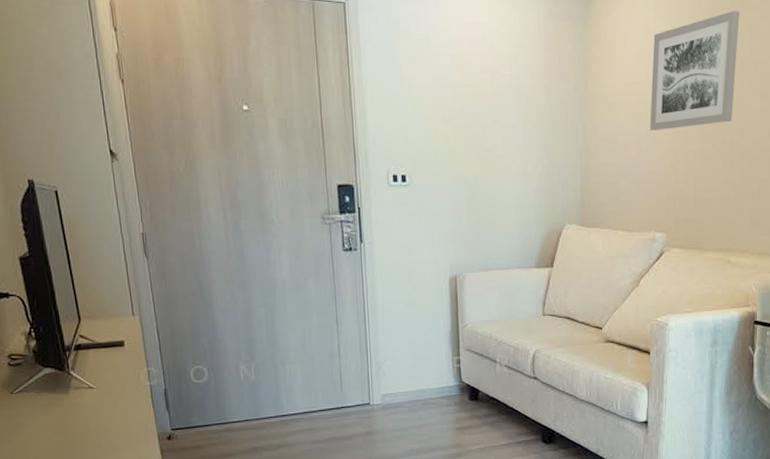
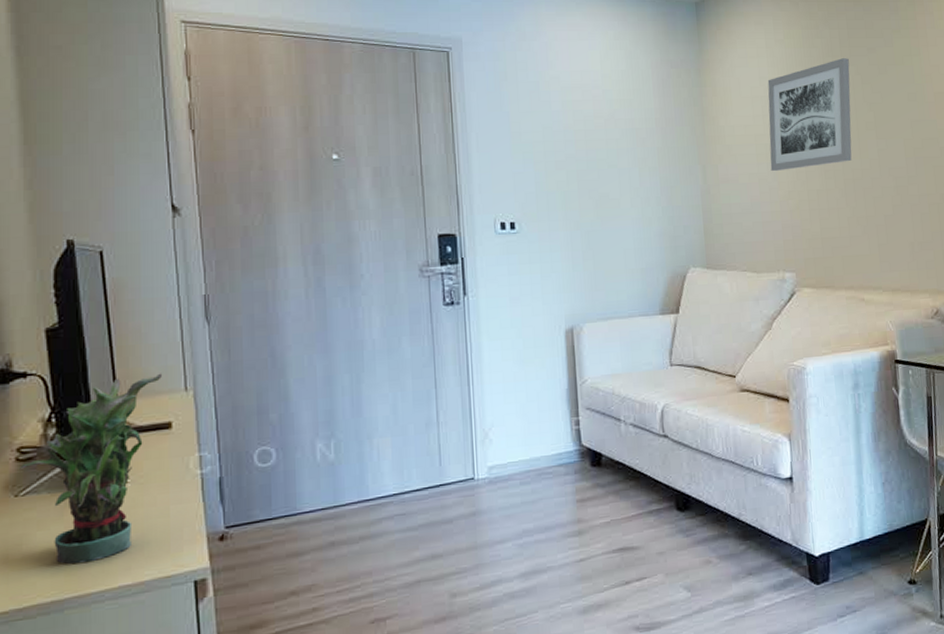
potted plant: none [12,299,113,449] -> present [20,373,162,564]

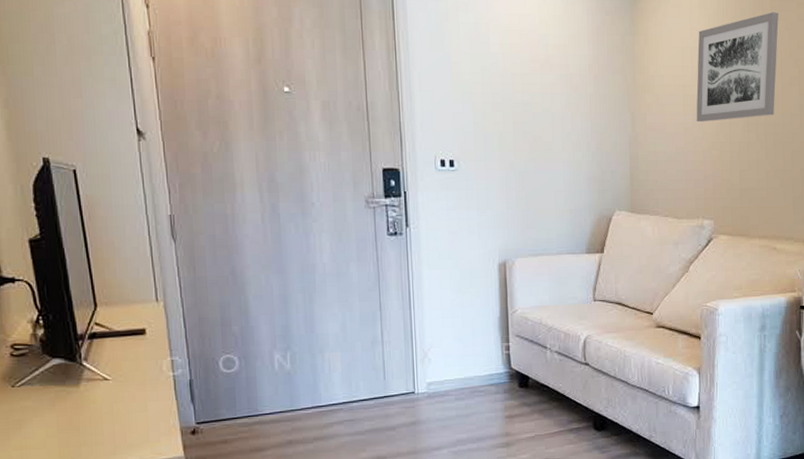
potted plant: present [20,373,162,564] -> none [14,284,135,447]

